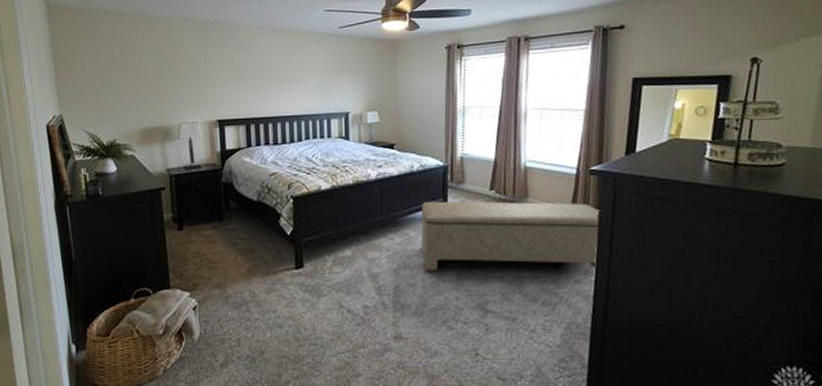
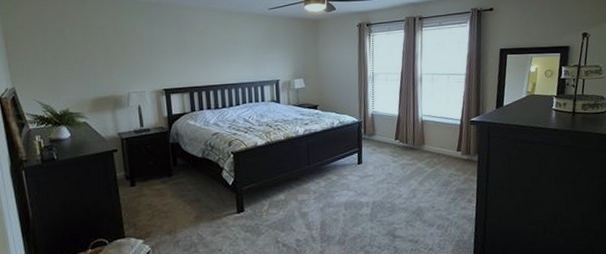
bench: present [420,201,600,271] -> none [340,147,479,208]

